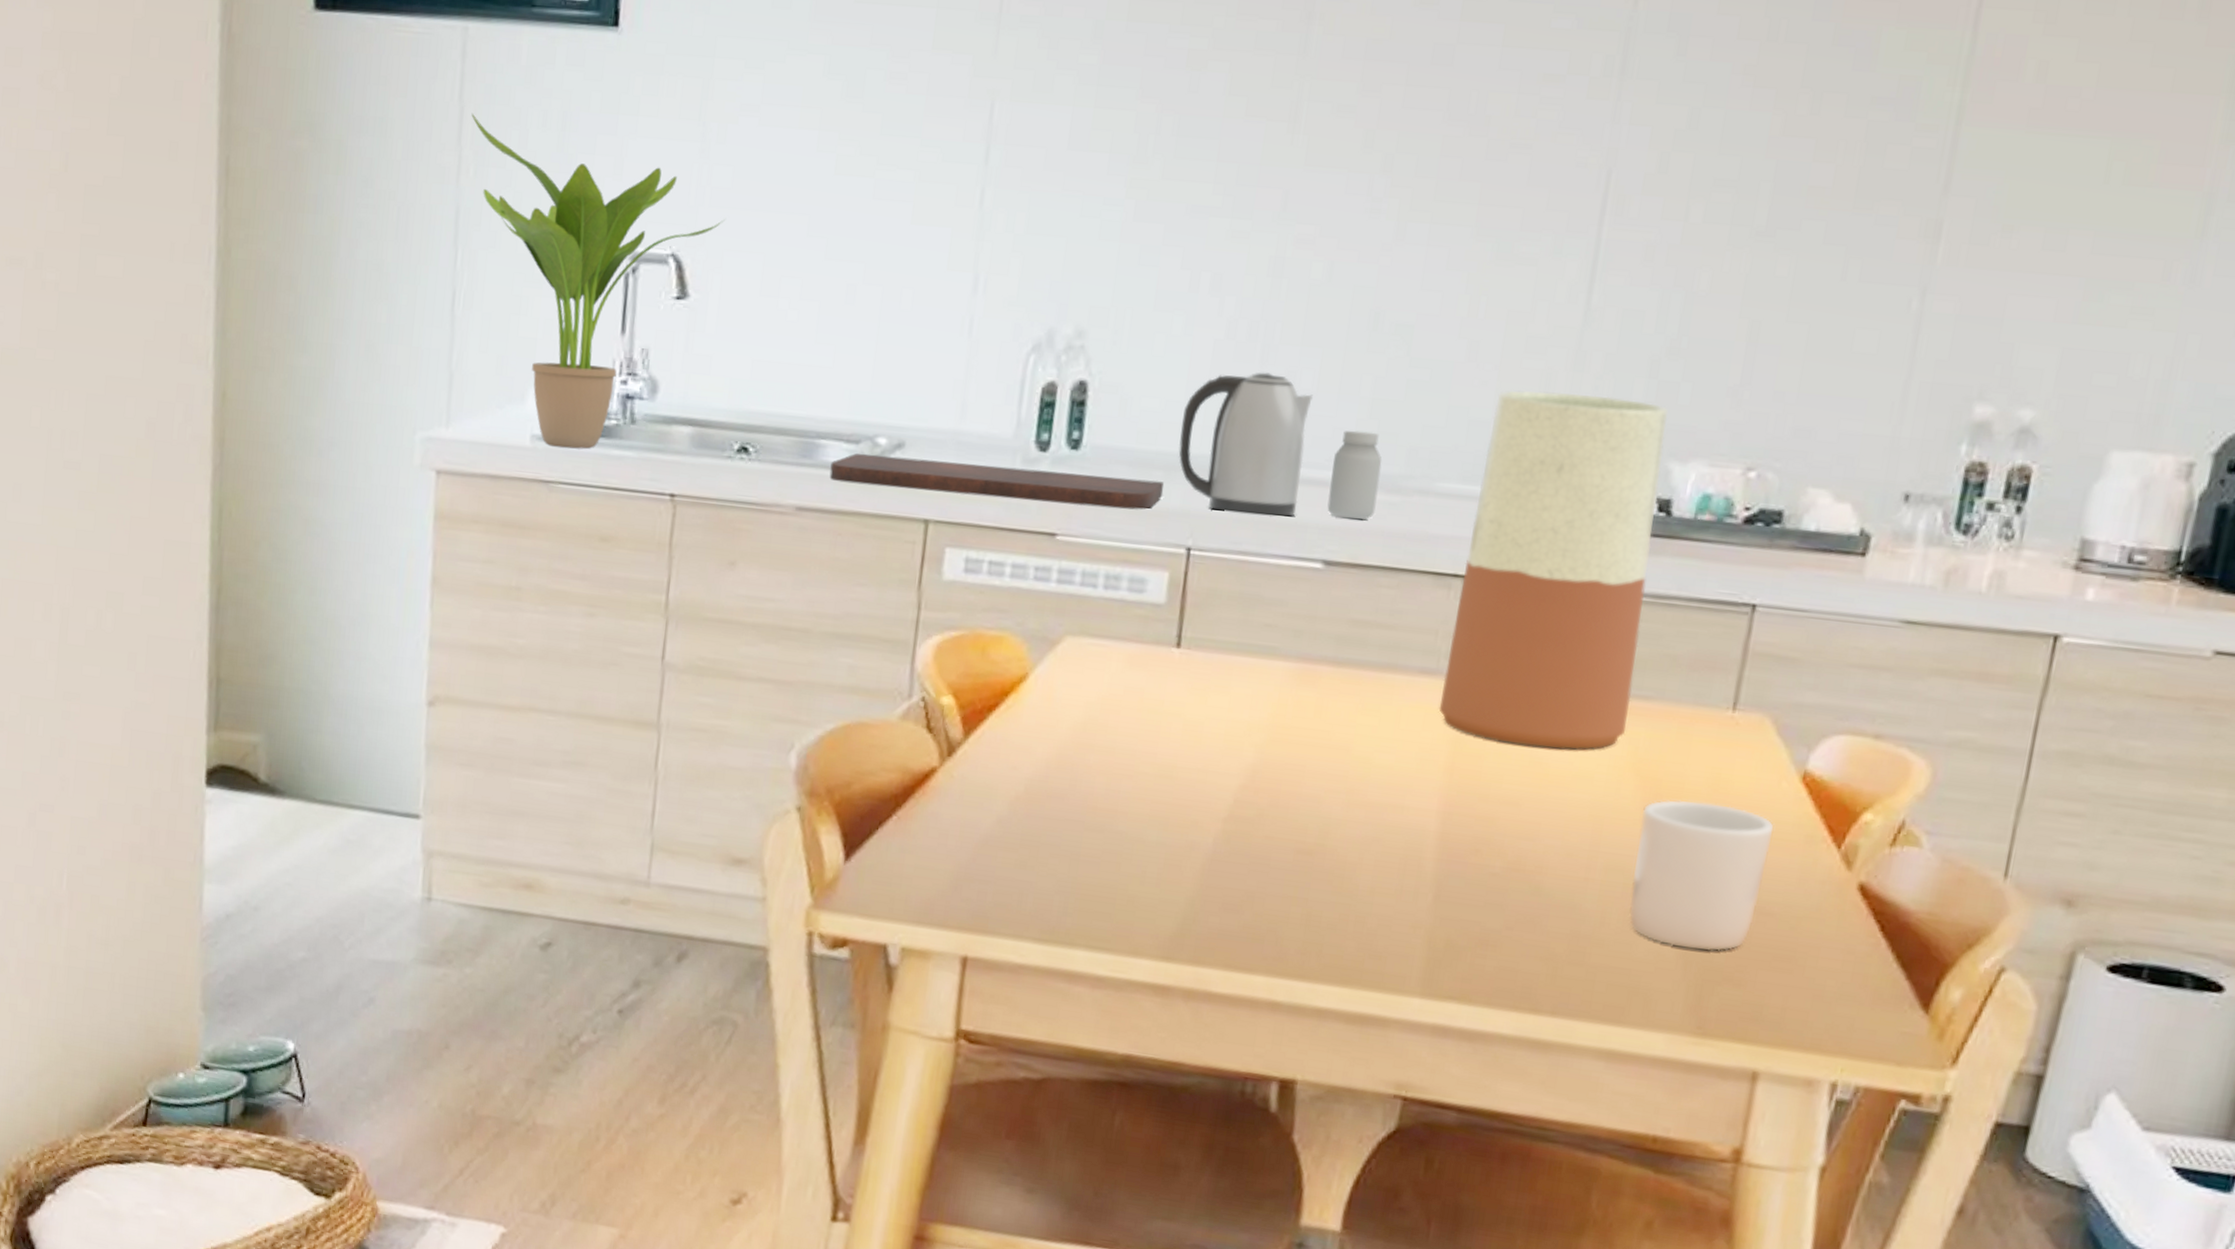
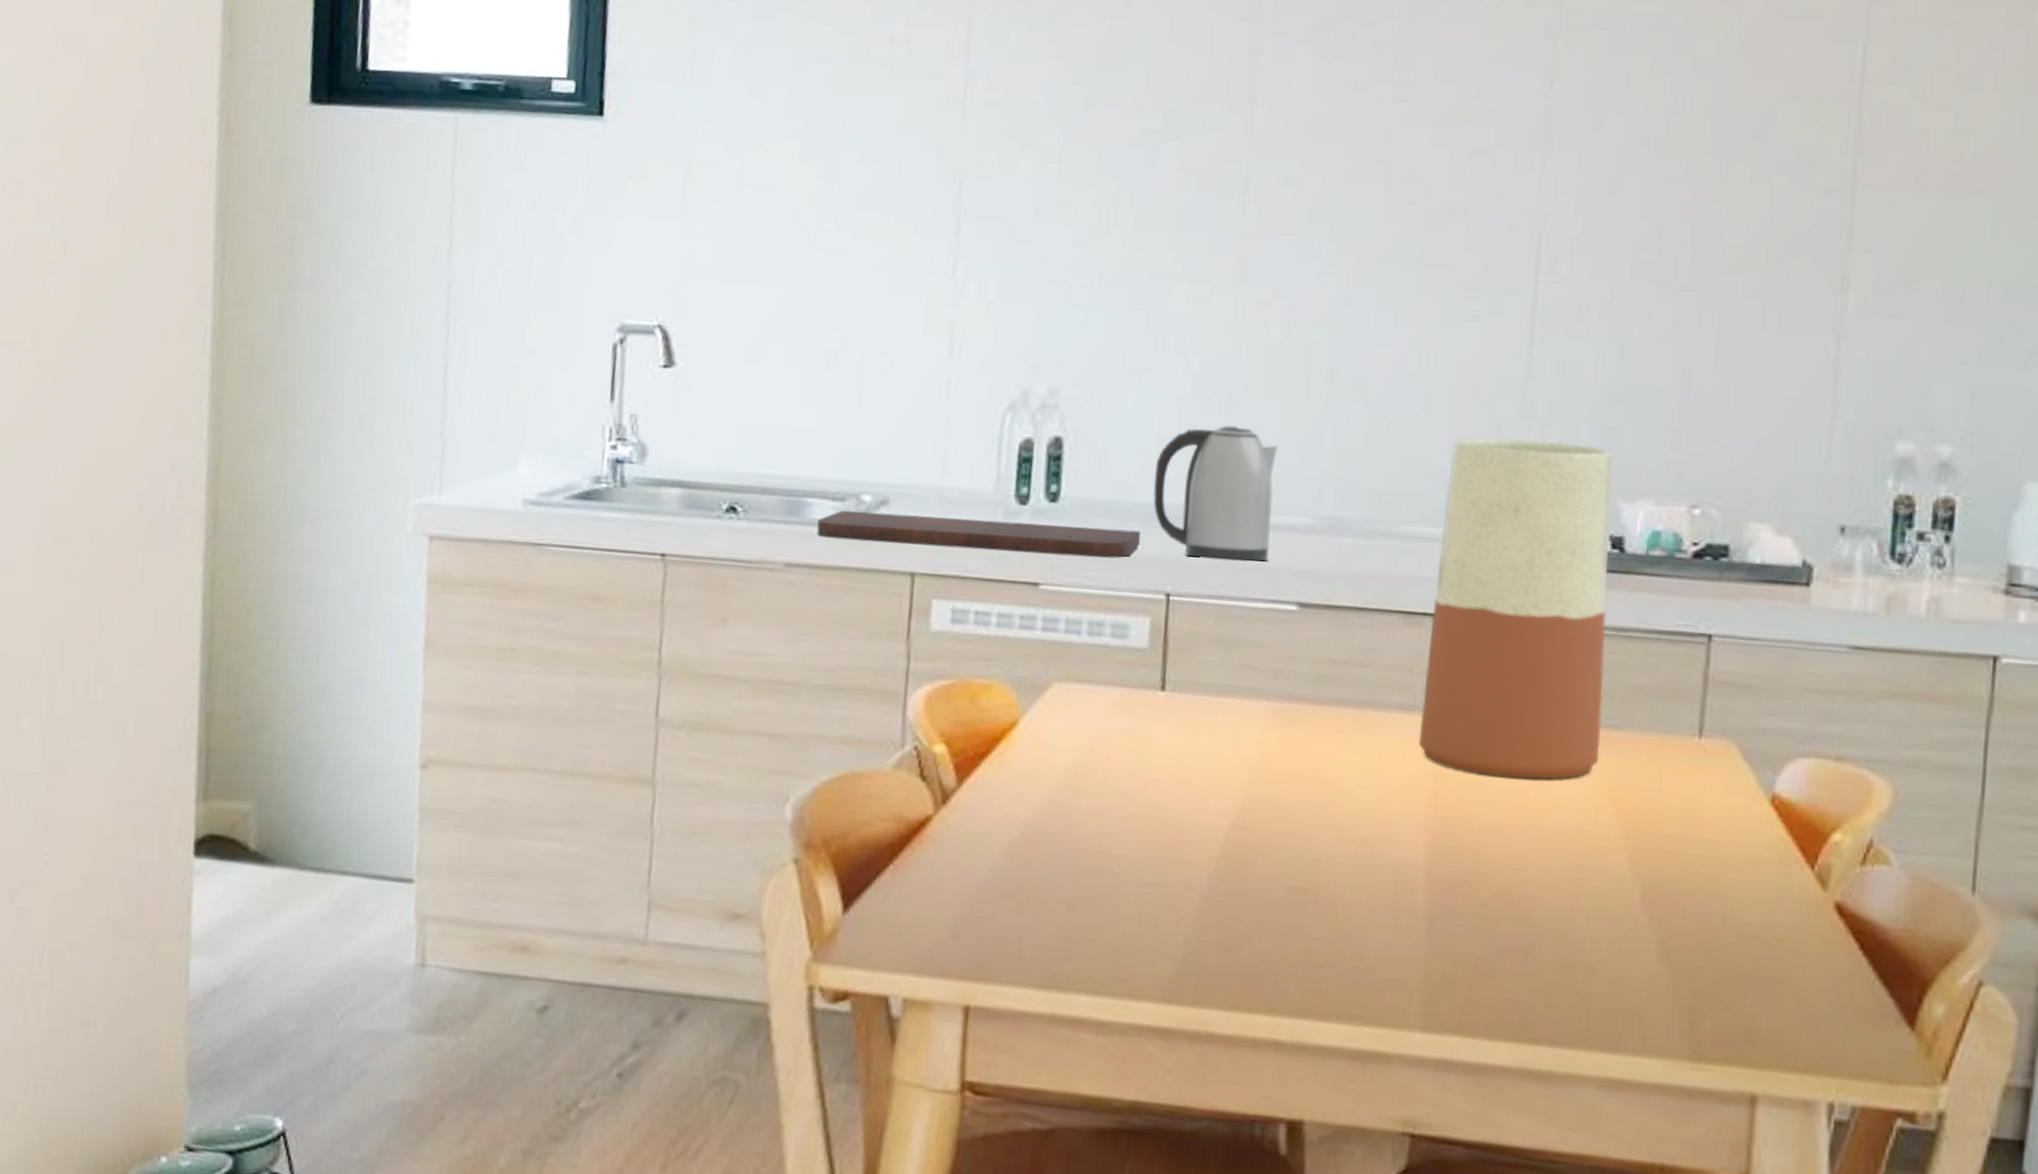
potted plant: present [471,112,725,450] -> none [462,196,709,513]
jar: present [1327,430,1382,520] -> none [1298,478,1348,563]
mug: present [1629,799,1775,951] -> none [1617,825,1749,975]

